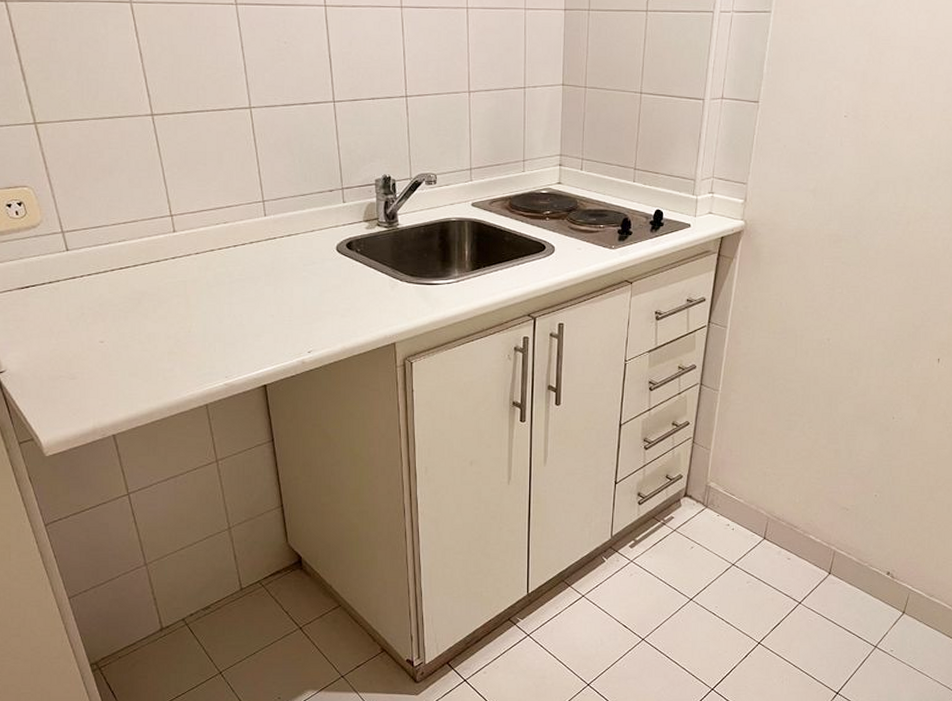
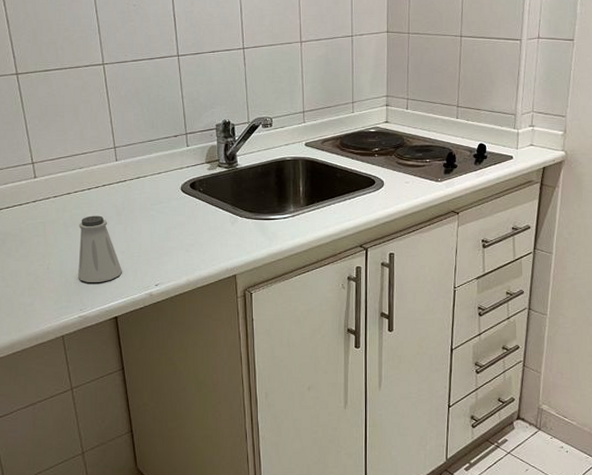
saltshaker: none [223,275,273,348] -> present [78,215,123,282]

